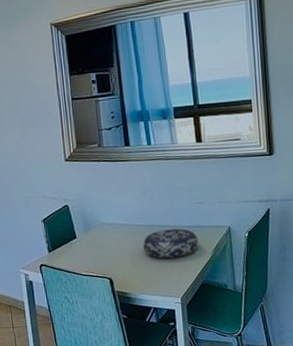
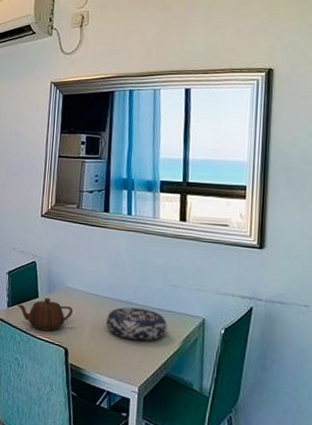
teapot: none [57,236,111,268] -> present [17,297,73,332]

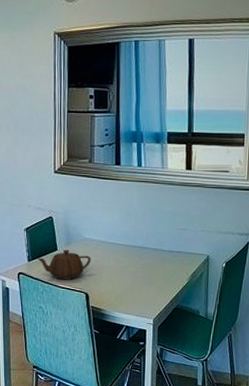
decorative bowl: present [106,307,167,341] -> none [123,251,177,280]

